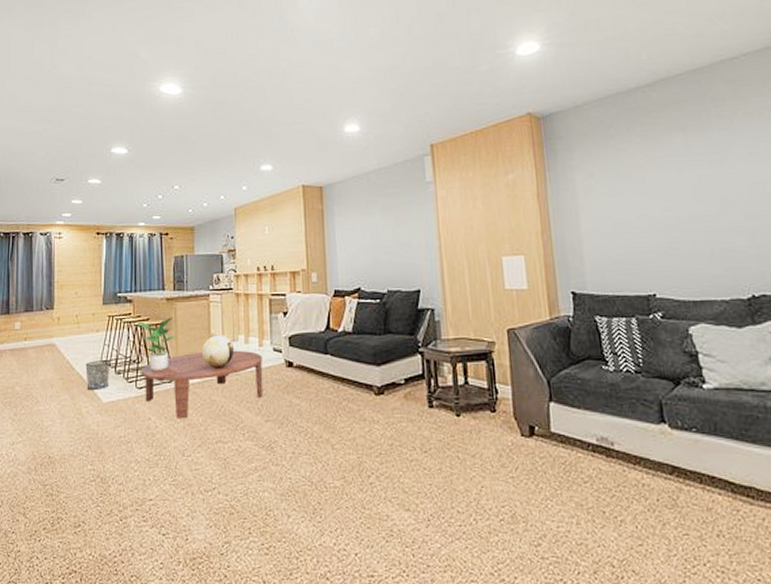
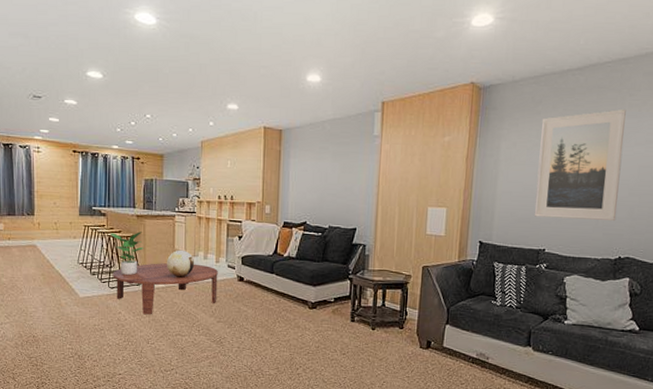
waste bin: present [85,360,111,390] -> none [64,262,86,286]
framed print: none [617,121,737,256] -> present [534,108,626,221]

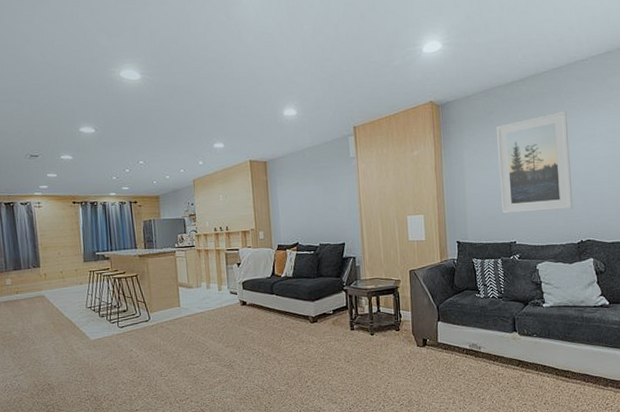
potted plant: present [110,232,144,276] -> none [115,270,149,314]
coffee table: present [113,263,218,315] -> none [121,294,224,349]
decorative sphere: present [166,249,195,278] -> none [171,282,199,309]

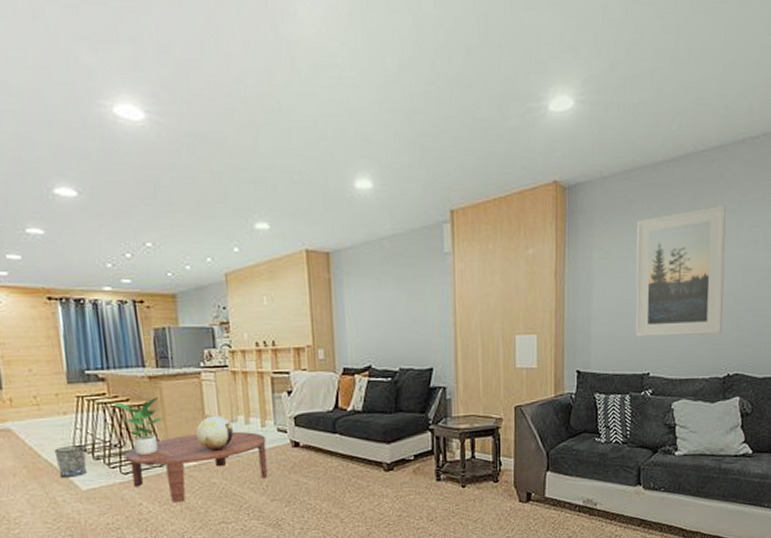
waste bin: none [73,306,95,331] -> present [54,445,88,478]
potted plant: none [115,270,149,314] -> present [115,397,164,456]
coffee table: none [121,294,224,349] -> present [124,431,268,503]
decorative sphere: none [171,282,199,309] -> present [195,415,234,451]

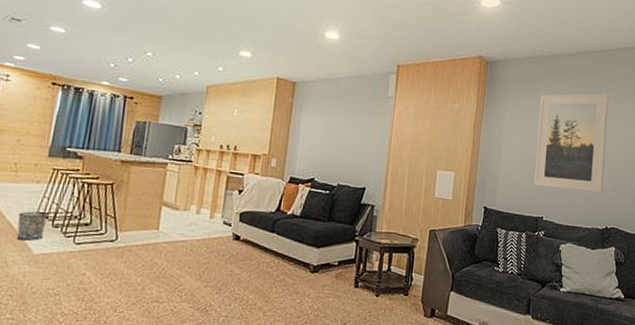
potted plant: present [115,397,164,456] -> none [85,179,126,230]
coffee table: present [124,431,268,503] -> none [81,216,211,278]
decorative sphere: present [195,415,234,451] -> none [150,202,185,234]

